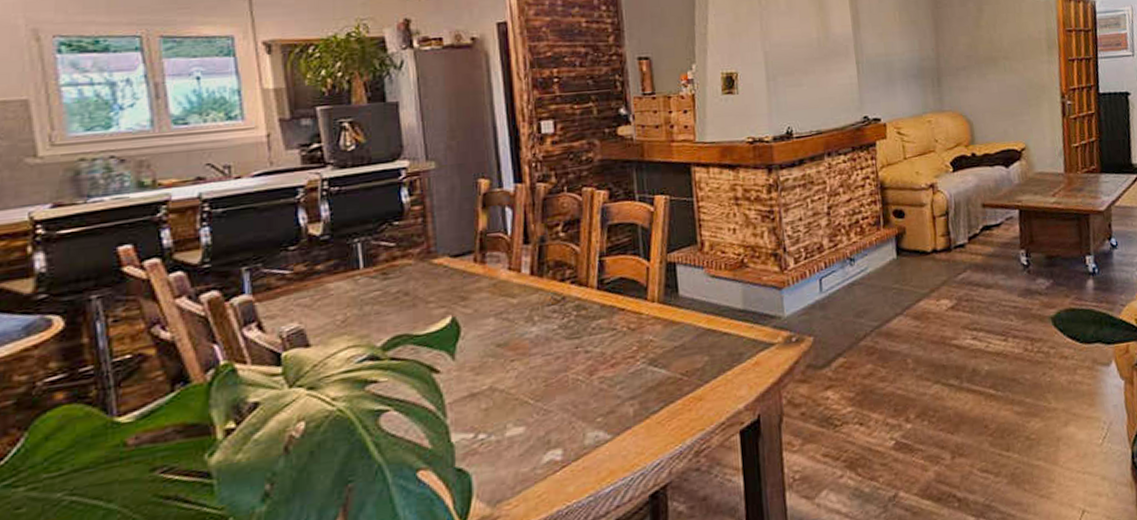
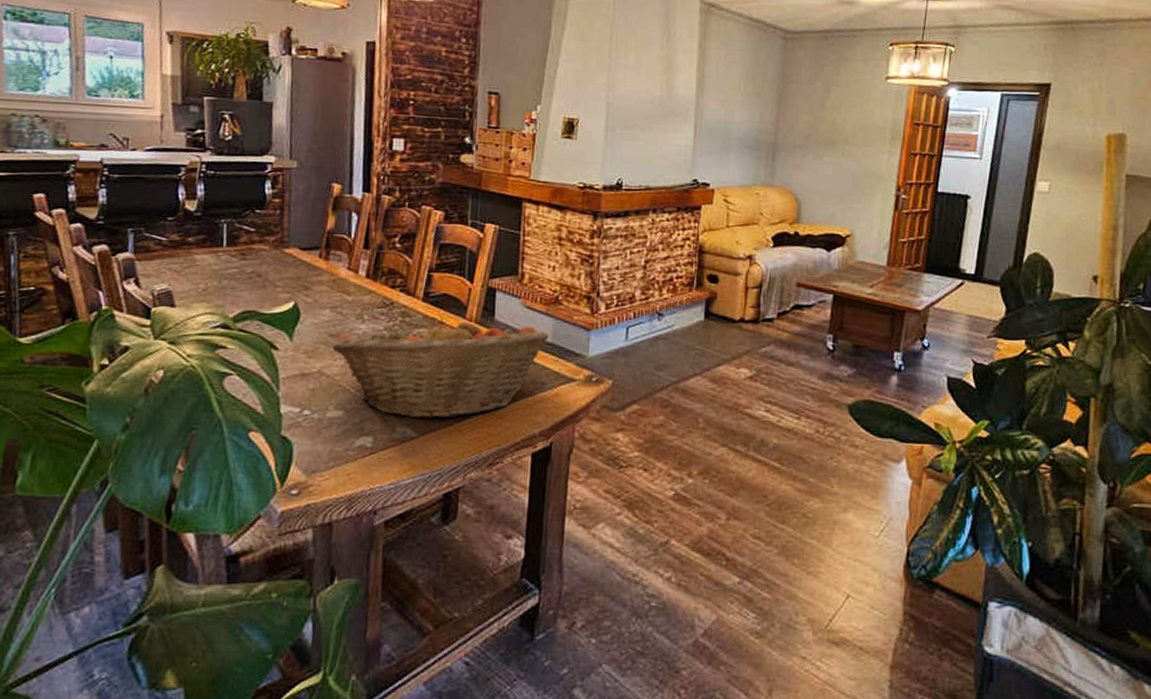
fruit basket: none [502,295,740,420] -> present [332,317,549,420]

